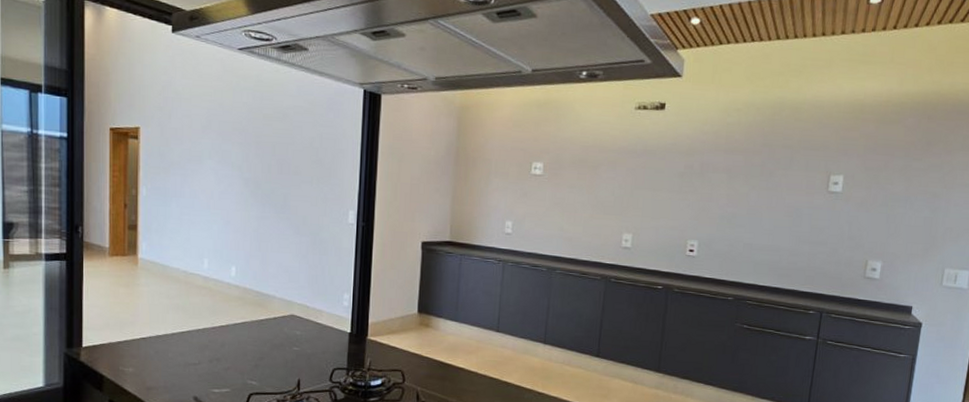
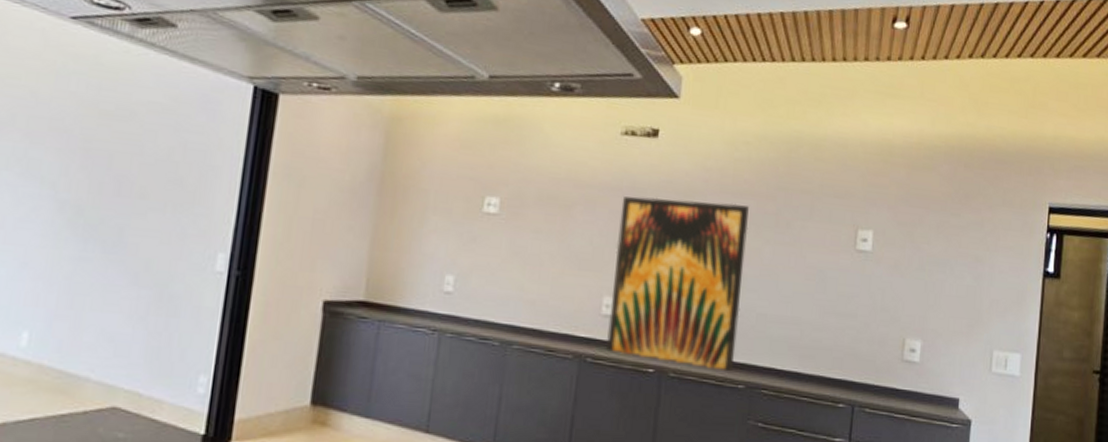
wall art: none [625,157,739,288] -> present [605,196,749,372]

